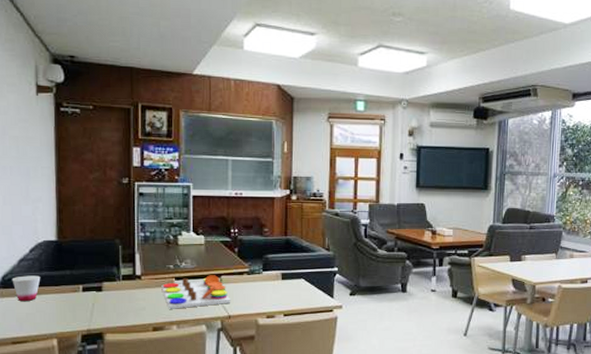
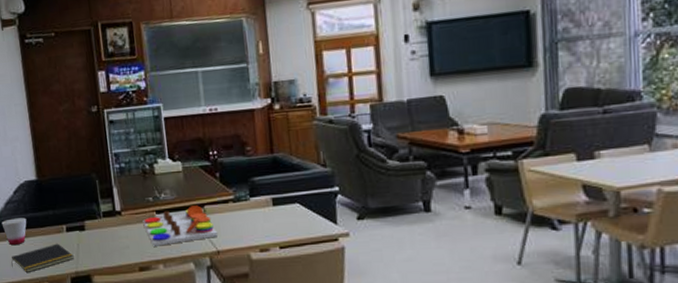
notepad: none [18,302,88,328] -> present [11,243,74,272]

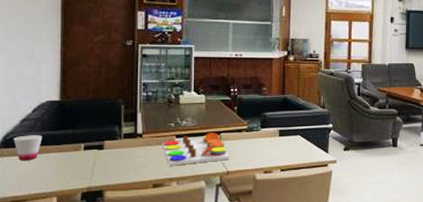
notepad: present [11,243,74,272] -> none [18,160,88,187]

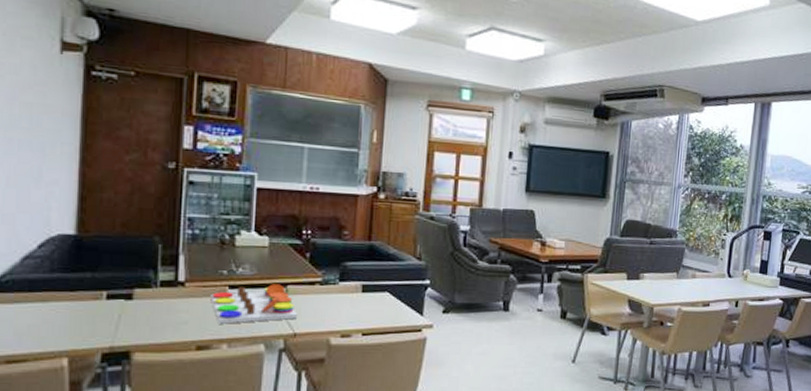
cup: present [13,135,43,161] -> none [11,277,51,310]

